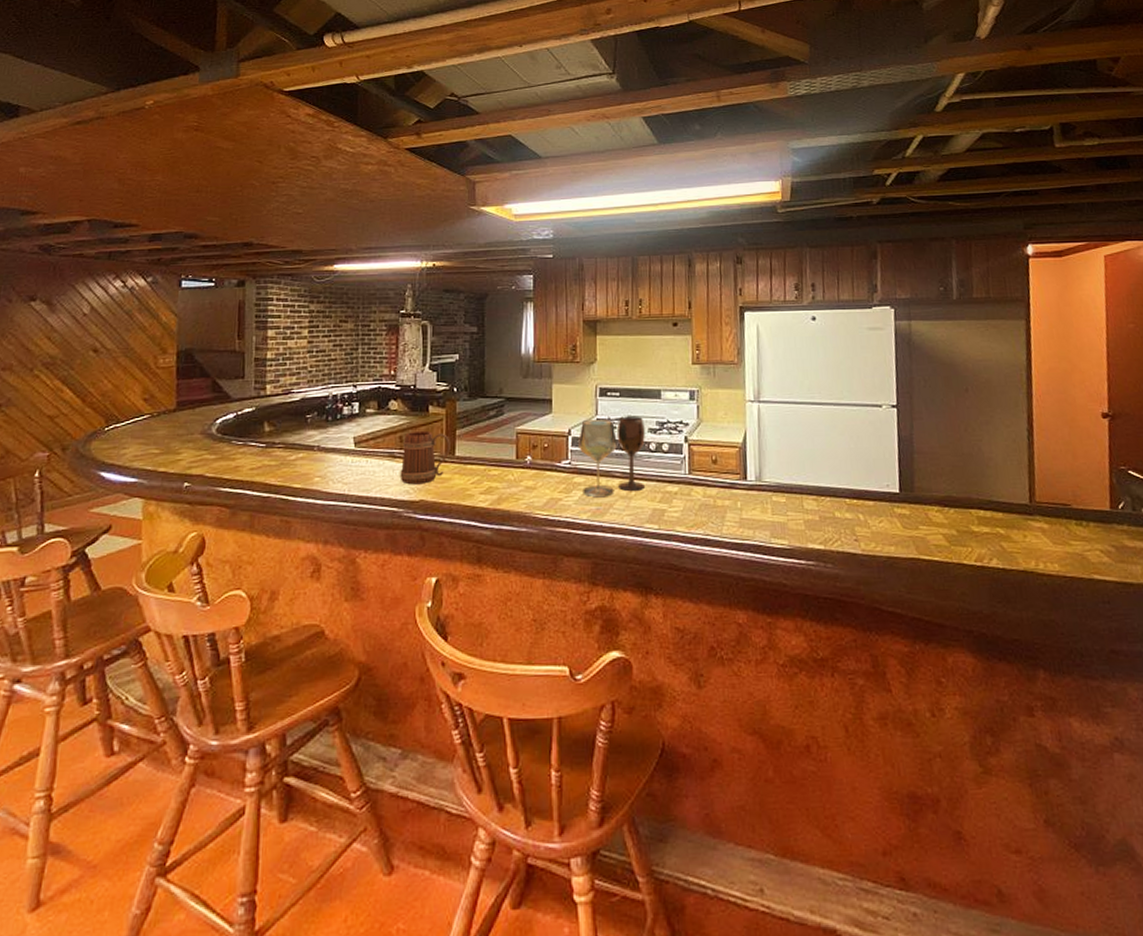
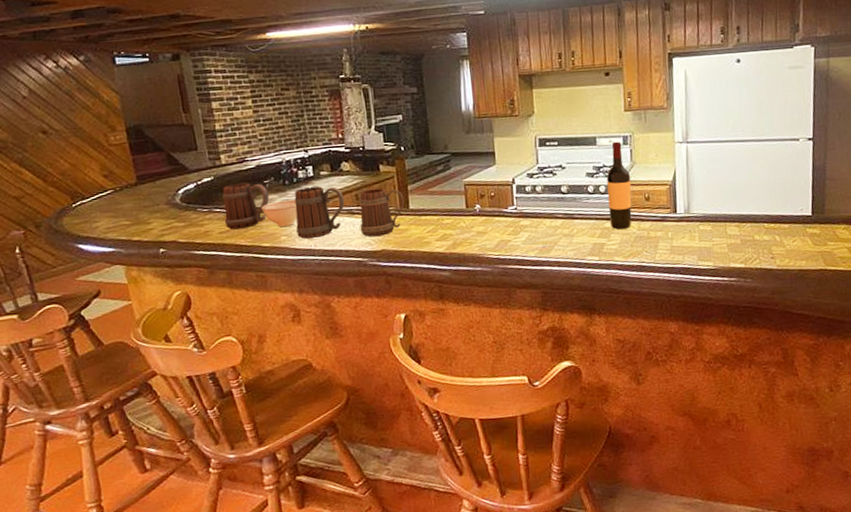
beer mug: none [257,416,310,466] -> present [222,183,270,230]
bowl: none [298,438,336,468] -> present [261,199,298,228]
beer mug: none [331,425,388,482] -> present [294,186,345,239]
wine glass: present [578,418,617,498] -> none [522,167,558,237]
wine glass: present [616,416,646,491] -> none [557,162,586,230]
wine bottle: none [670,396,698,495] -> present [606,141,632,230]

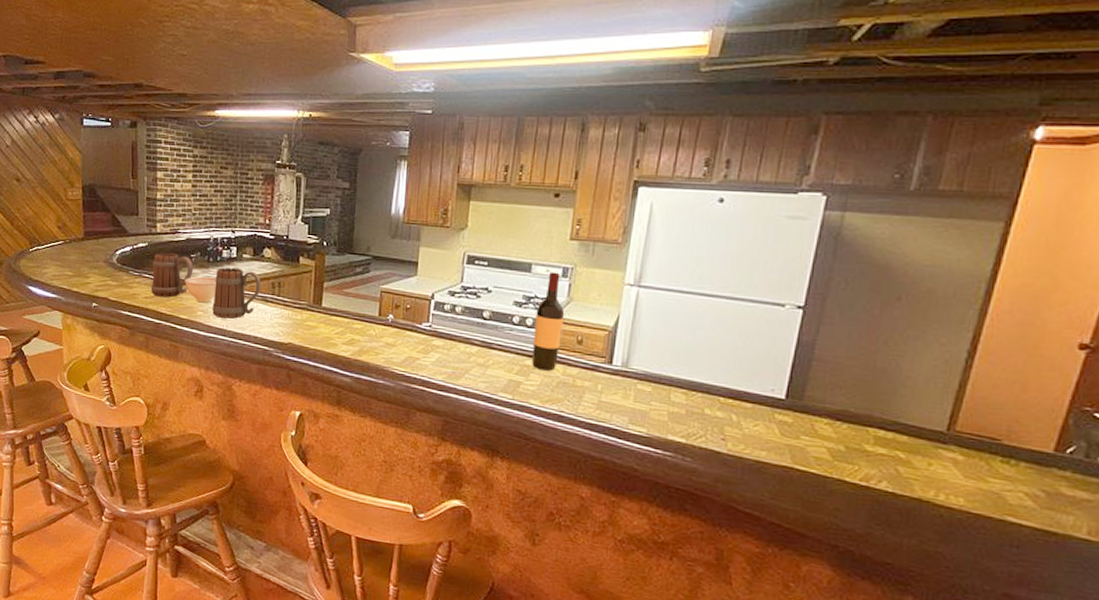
beer mug: present [359,187,405,237] -> none [271,279,318,329]

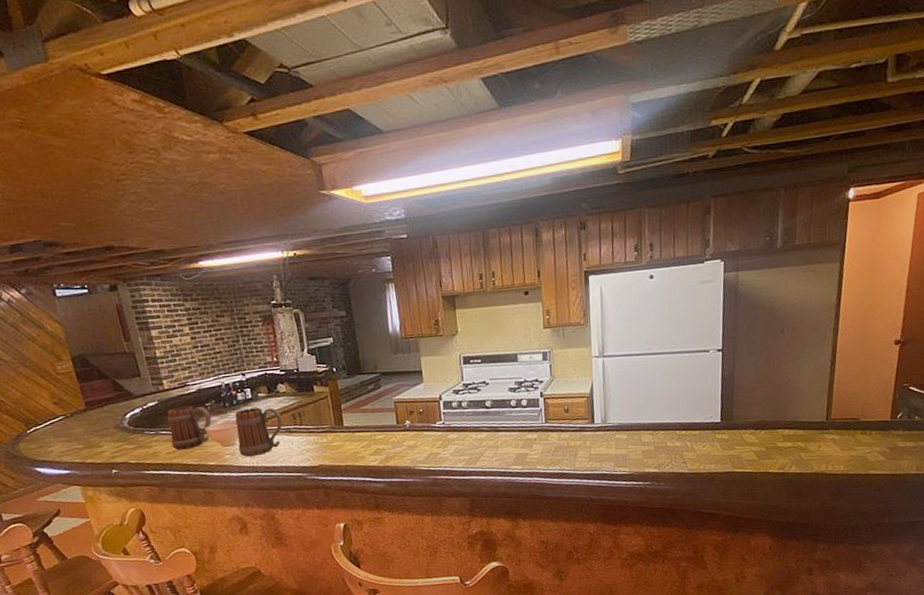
wine bottle: present [532,271,565,371] -> none [528,357,553,440]

